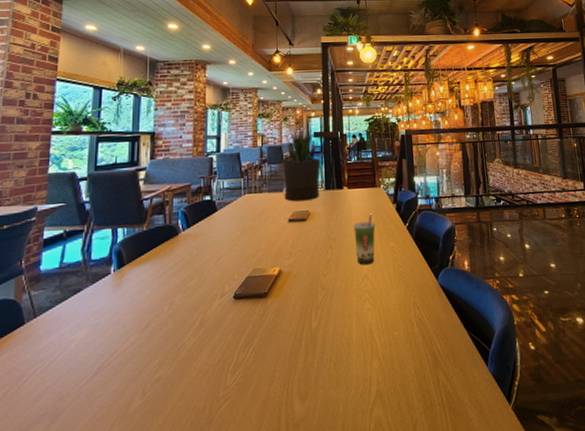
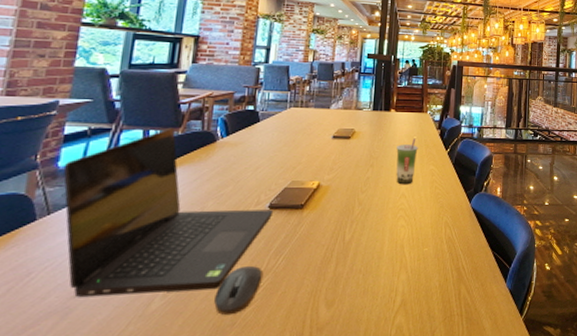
laptop: none [45,224,239,399] -> present [63,127,274,297]
computer mouse: none [190,359,235,413] -> present [214,265,264,316]
planter: present [282,127,322,202] -> none [331,46,372,119]

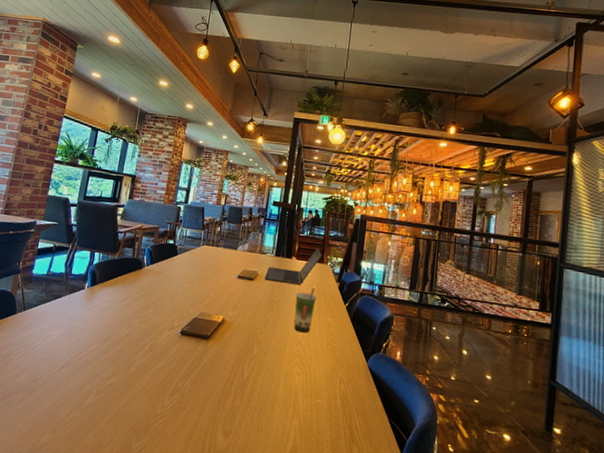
laptop: present [63,127,274,297] -> none [34,252,184,397]
computer mouse: present [214,265,264,316] -> none [133,382,173,423]
laptop: none [363,97,422,138] -> present [265,247,323,286]

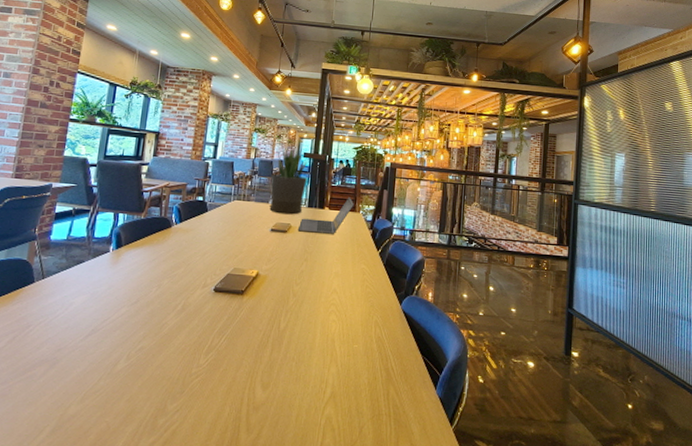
planter: none [237,192,278,263] -> present [269,145,308,215]
beverage cup: present [293,288,317,333] -> none [328,236,350,281]

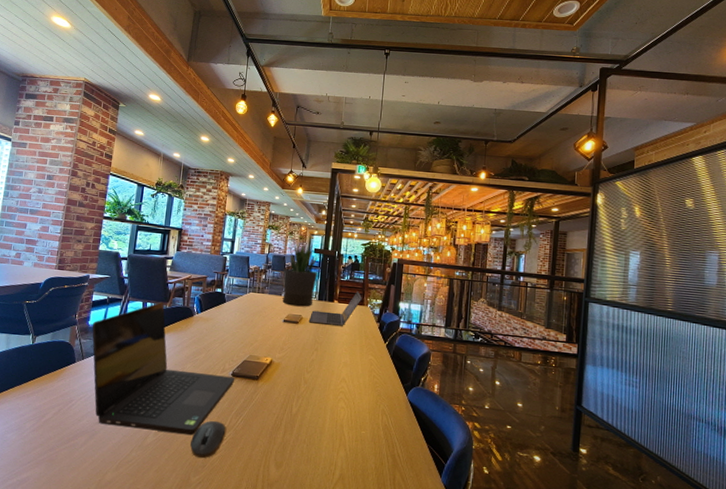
laptop: none [54,212,218,358] -> present [92,301,235,435]
computer mouse: none [167,341,209,384] -> present [190,420,227,459]

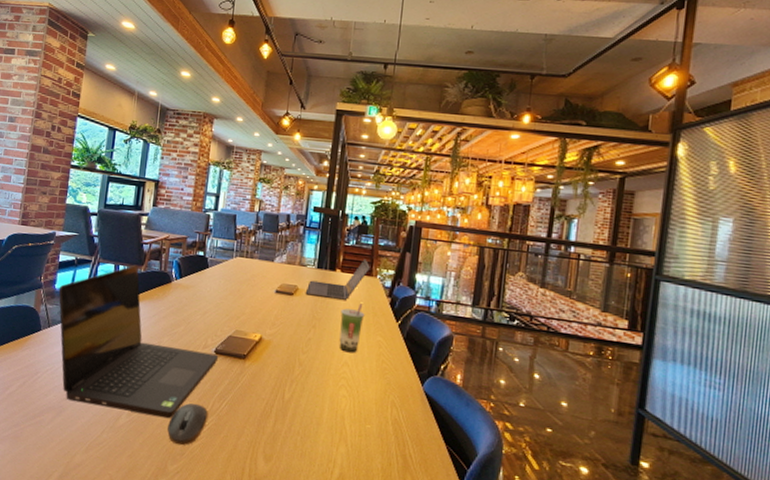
planter: present [282,241,319,307] -> none [274,197,319,277]
beverage cup: none [337,328,358,371] -> present [339,303,365,353]

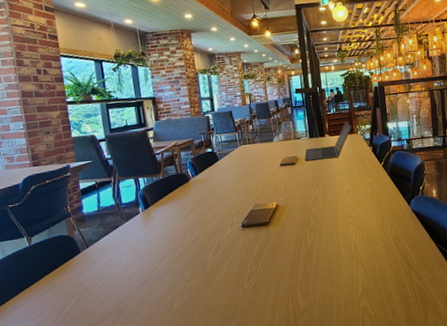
laptop: present [58,264,219,418] -> none [87,174,246,302]
computer mouse: present [167,403,209,446] -> none [217,271,250,308]
beverage cup: present [339,303,365,353] -> none [336,156,356,197]

